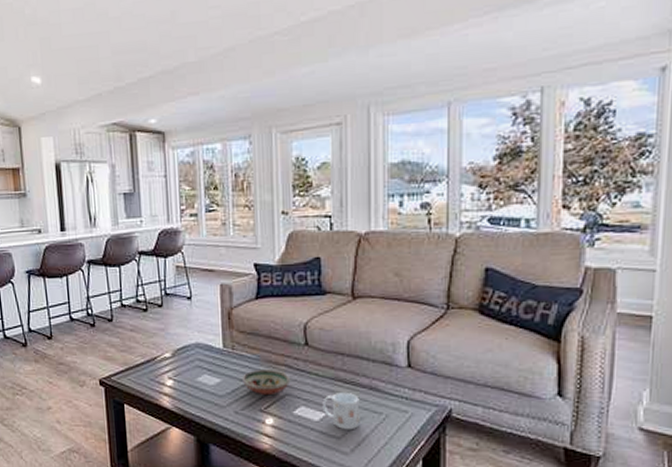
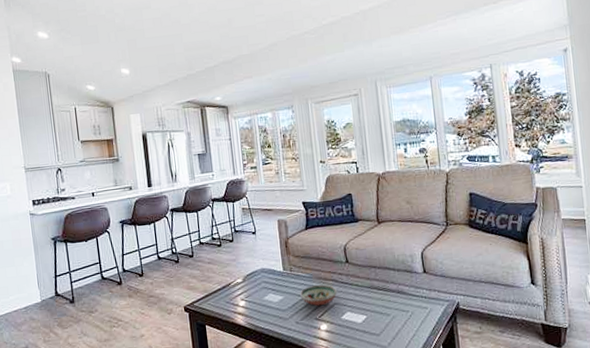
mug: present [322,391,360,430] -> none [363,297,393,328]

